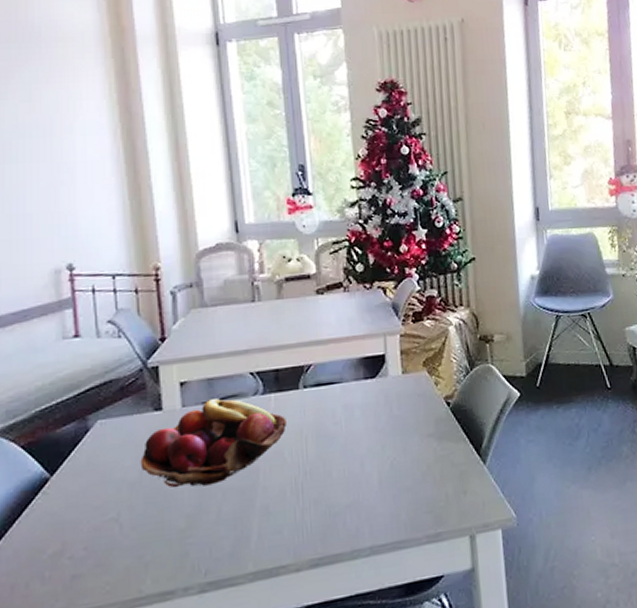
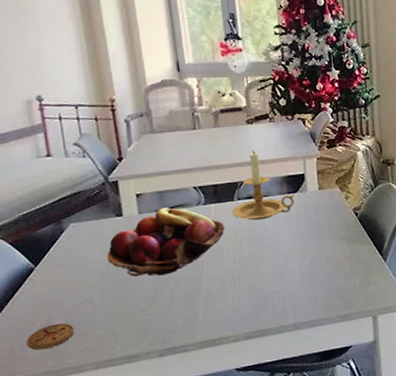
coaster: none [32,549,95,587] -> present [26,323,75,350]
candle holder: none [296,326,373,414] -> present [232,150,295,221]

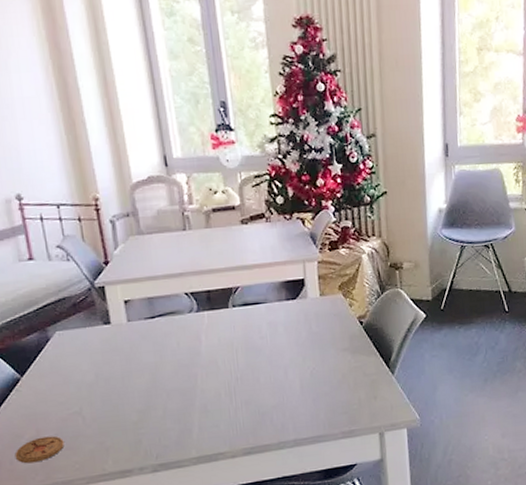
fruit basket: present [107,207,226,277] -> none [95,315,220,388]
candle holder: present [232,150,295,221] -> none [227,253,294,330]

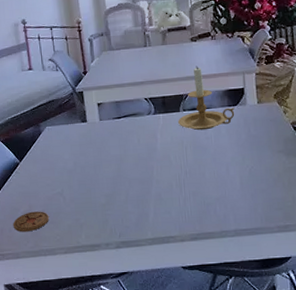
candle holder: none [227,253,294,330] -> present [178,65,235,131]

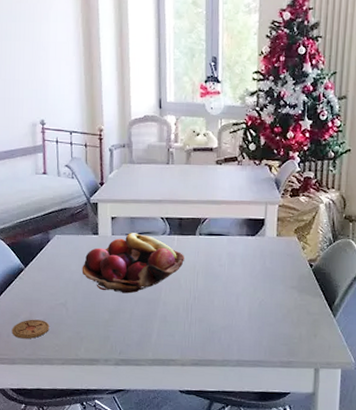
fruit basket: none [74,116,173,176] -> present [82,233,185,294]
candle holder: present [178,65,235,131] -> none [193,190,252,257]

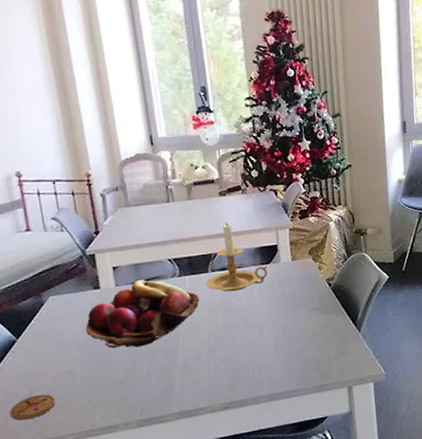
candle holder: none [193,190,252,257] -> present [206,222,268,292]

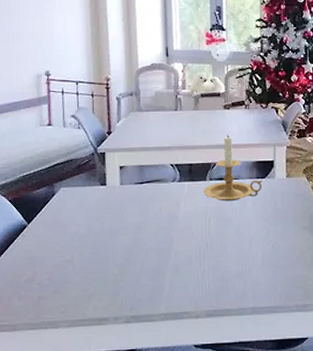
coaster: present [9,394,56,421] -> none [13,279,55,302]
fruit basket: present [85,280,200,348] -> none [89,181,196,245]

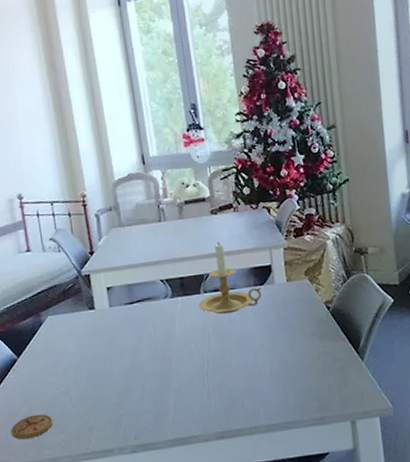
coaster: none [13,279,55,302] -> present [10,414,53,440]

